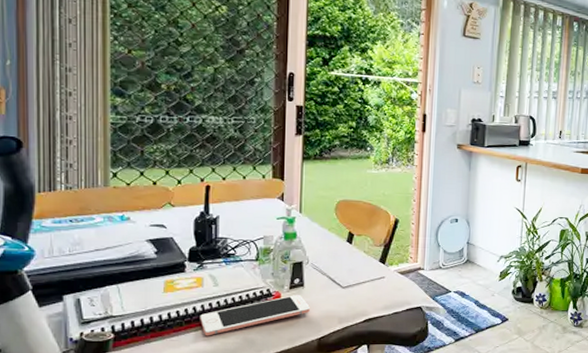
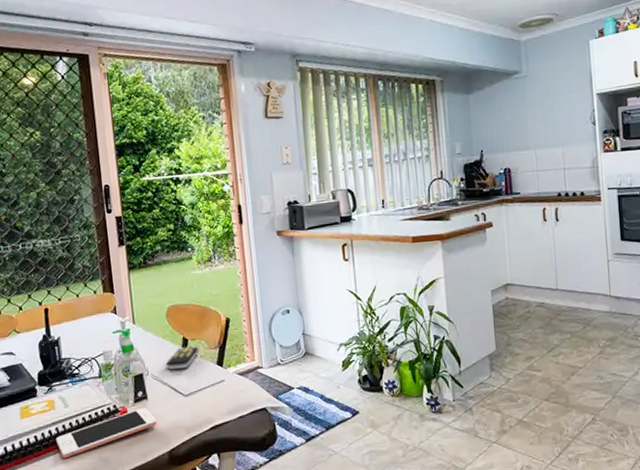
remote control: none [327,240,364,261] -> present [165,346,200,370]

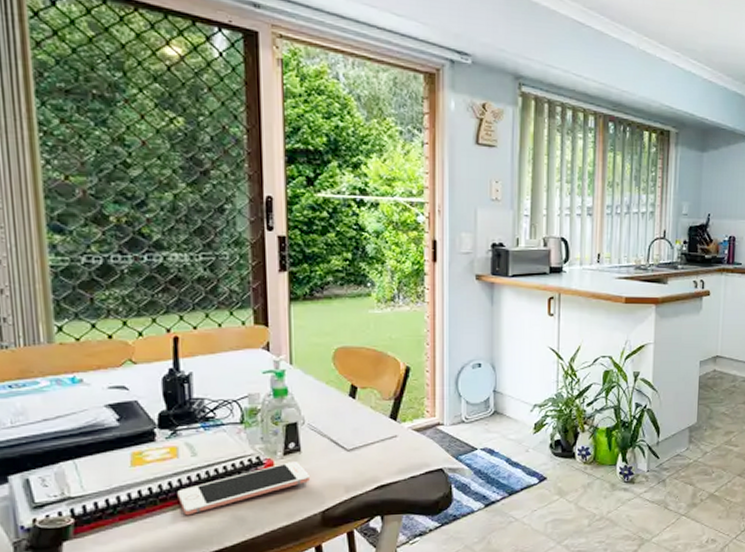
remote control: present [165,346,200,370] -> none [327,394,370,420]

